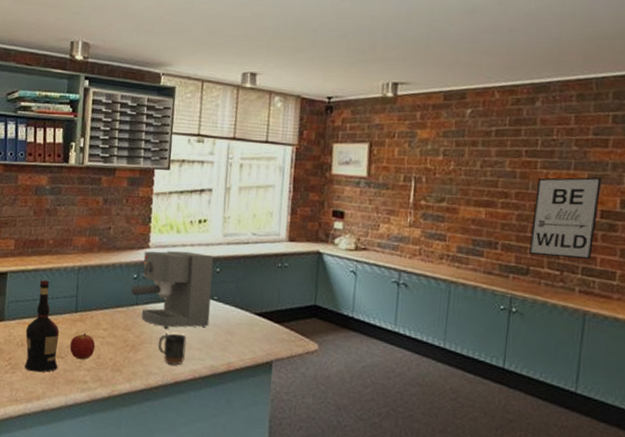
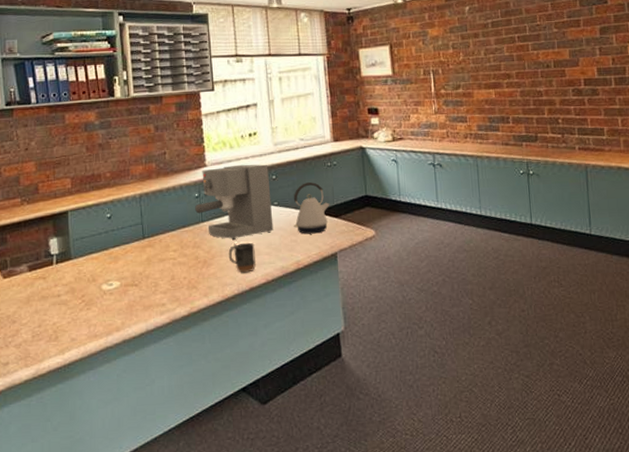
liquor: present [25,280,60,373] -> none [95,213,134,305]
apple: present [69,332,96,360] -> none [142,257,168,284]
kettle: none [230,281,274,338] -> present [293,182,330,234]
wall art: present [529,177,602,259] -> none [531,52,583,124]

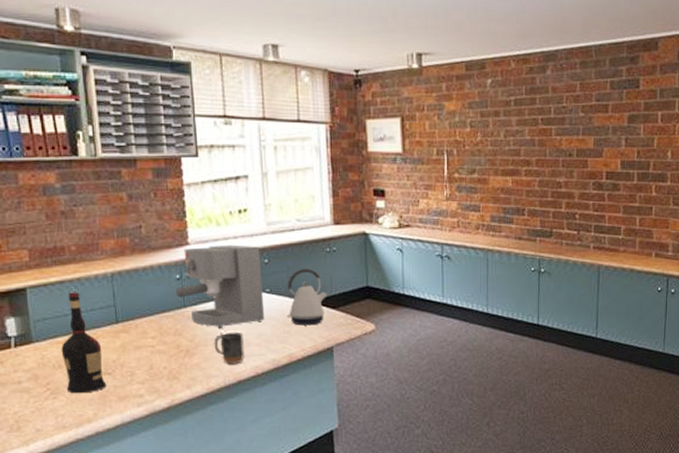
liquor: none [95,213,134,305] -> present [61,292,107,394]

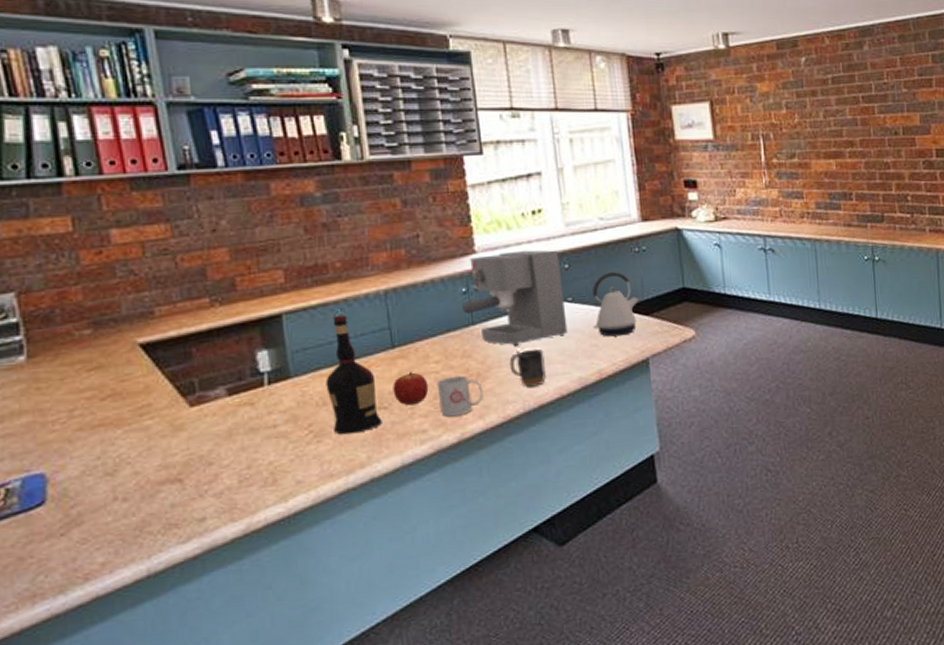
apple: none [116,344,146,373] -> present [393,371,429,406]
mug: none [152,351,191,385] -> present [436,375,484,417]

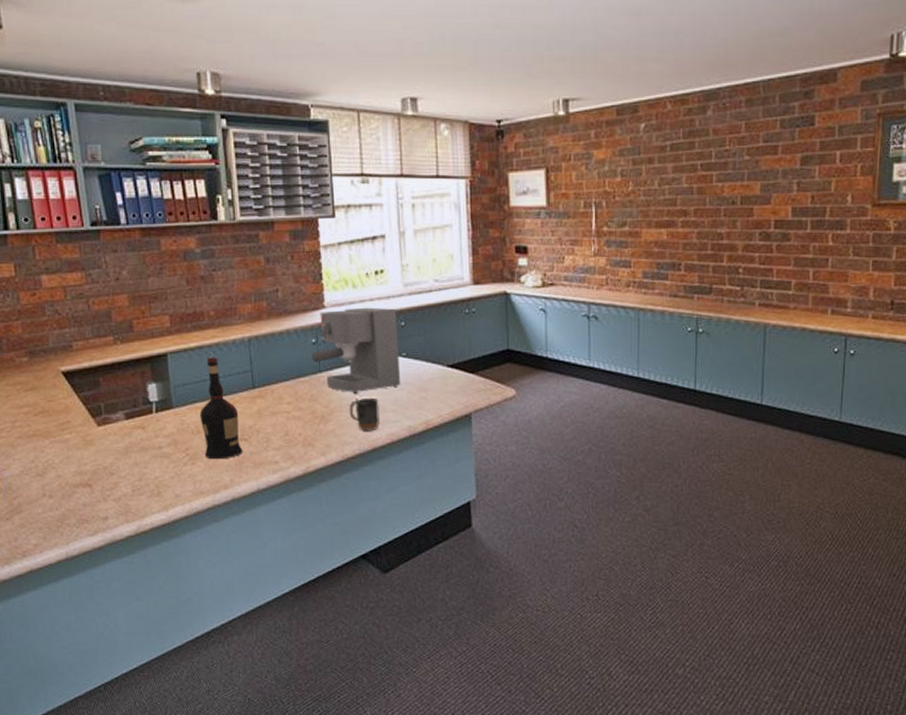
apple: present [393,371,429,406] -> none [252,409,281,439]
mug: present [436,375,484,417] -> none [288,417,326,452]
kettle: present [593,272,639,337] -> none [423,331,466,391]

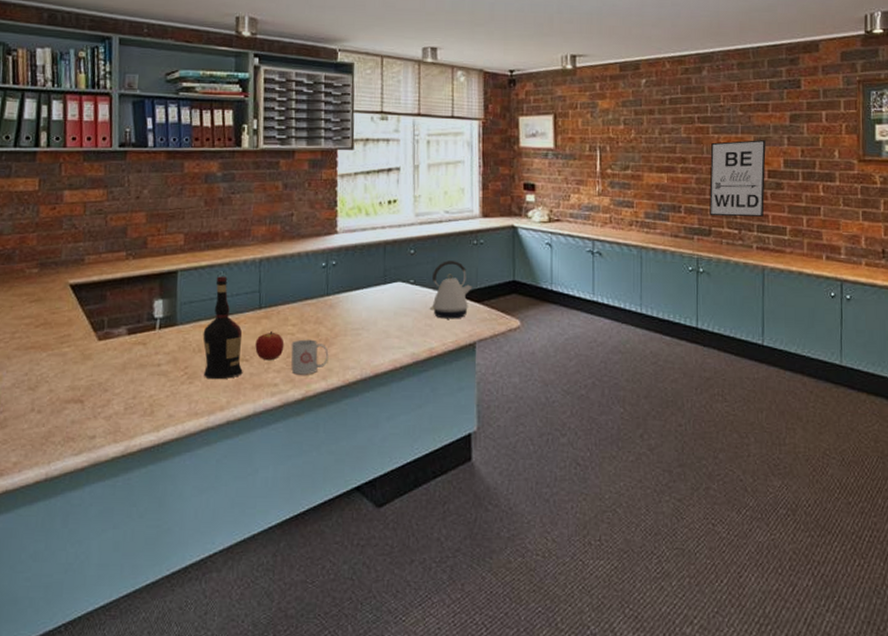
apple: none [252,409,281,439] -> present [255,330,285,361]
mug: none [288,417,326,452] -> present [291,339,329,375]
coffee maker: present [312,307,401,394] -> none [321,234,407,318]
mug: present [349,396,379,431] -> none [353,321,384,357]
kettle: none [423,331,466,391] -> present [429,261,472,319]
wall art: none [711,187,773,273] -> present [709,140,766,217]

